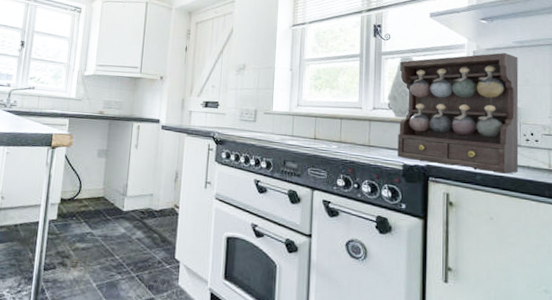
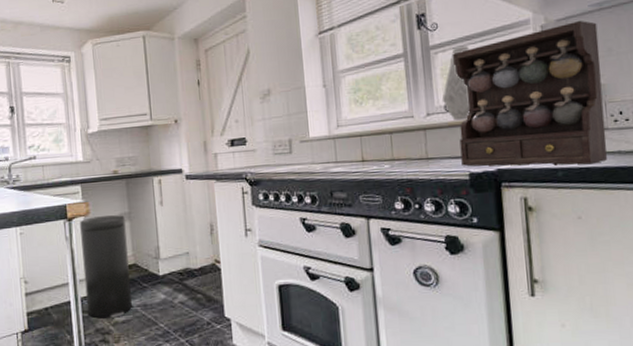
pedal bin: none [52,148,102,244] -> present [79,215,132,319]

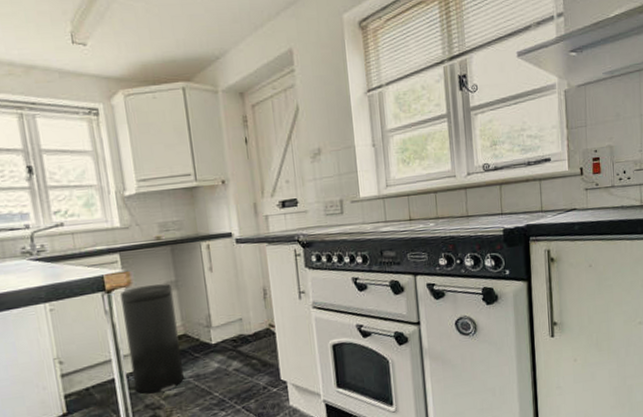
vase: present [441,46,470,121] -> none [480,108,505,180]
spice rack: present [453,20,607,166] -> none [490,86,613,223]

